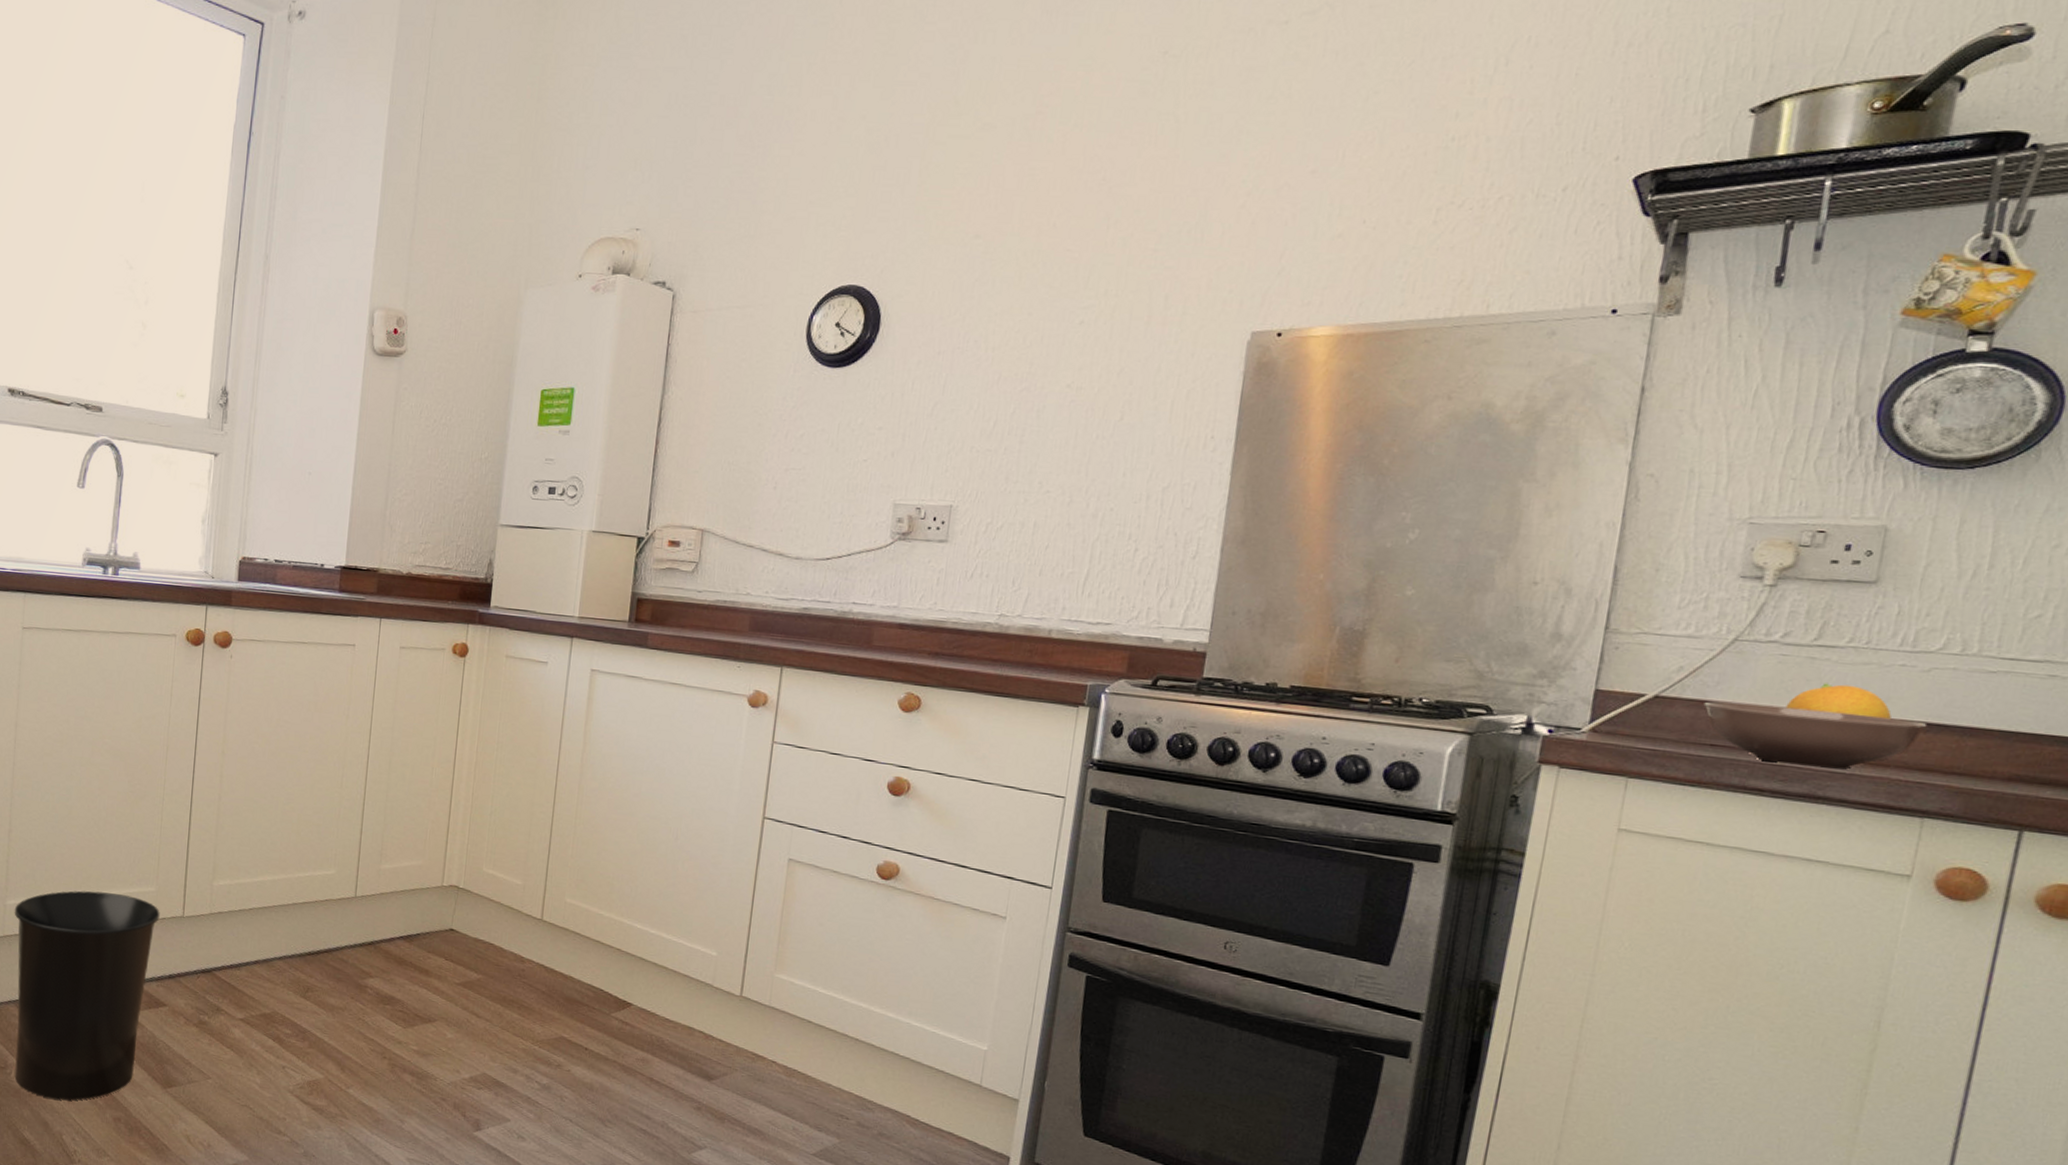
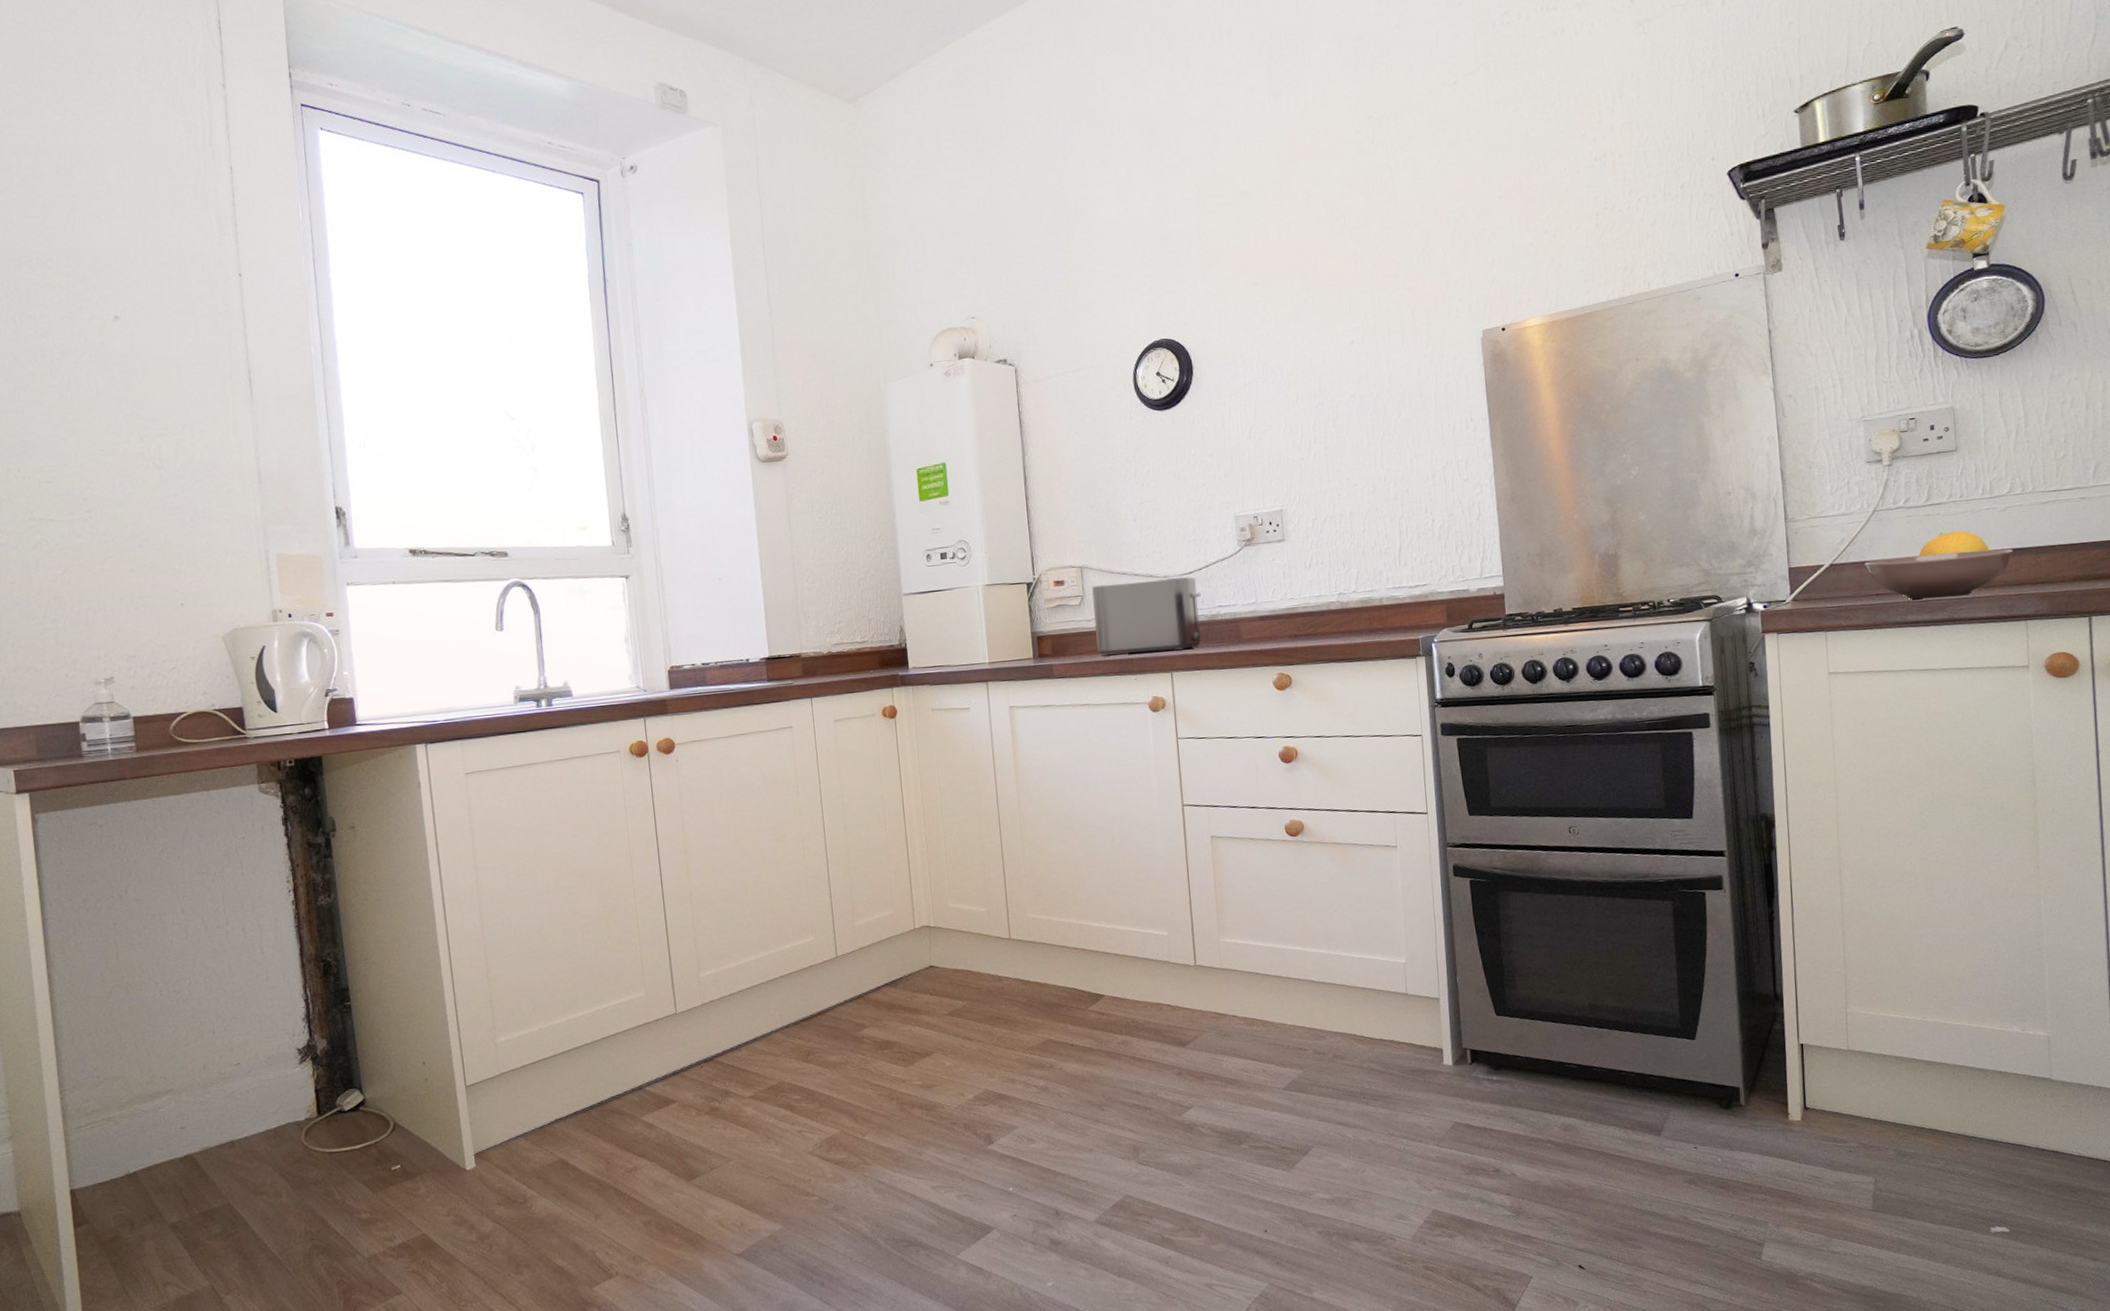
waste bin: present [14,890,160,1100] -> none [506,1006,656,1221]
toaster: none [701,553,835,645] -> present [1091,577,1201,656]

